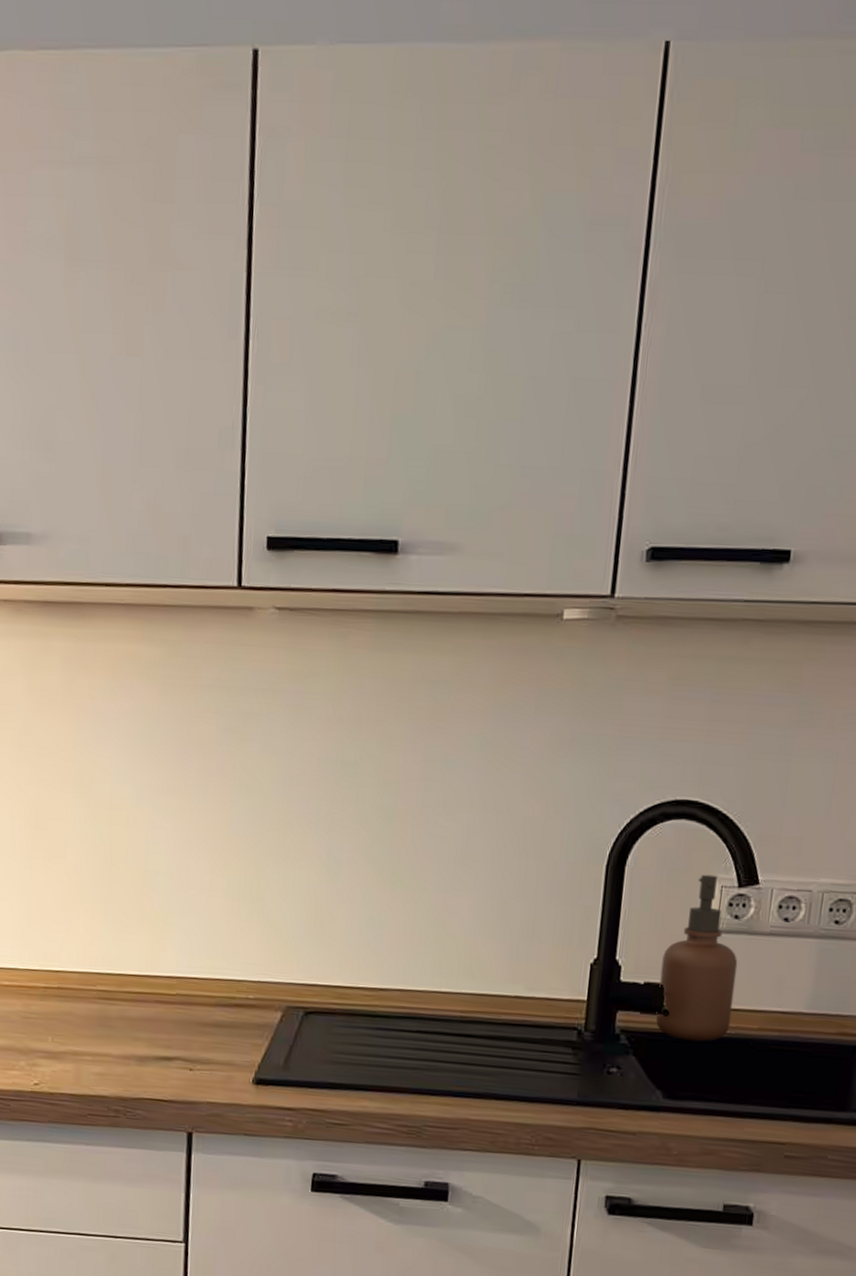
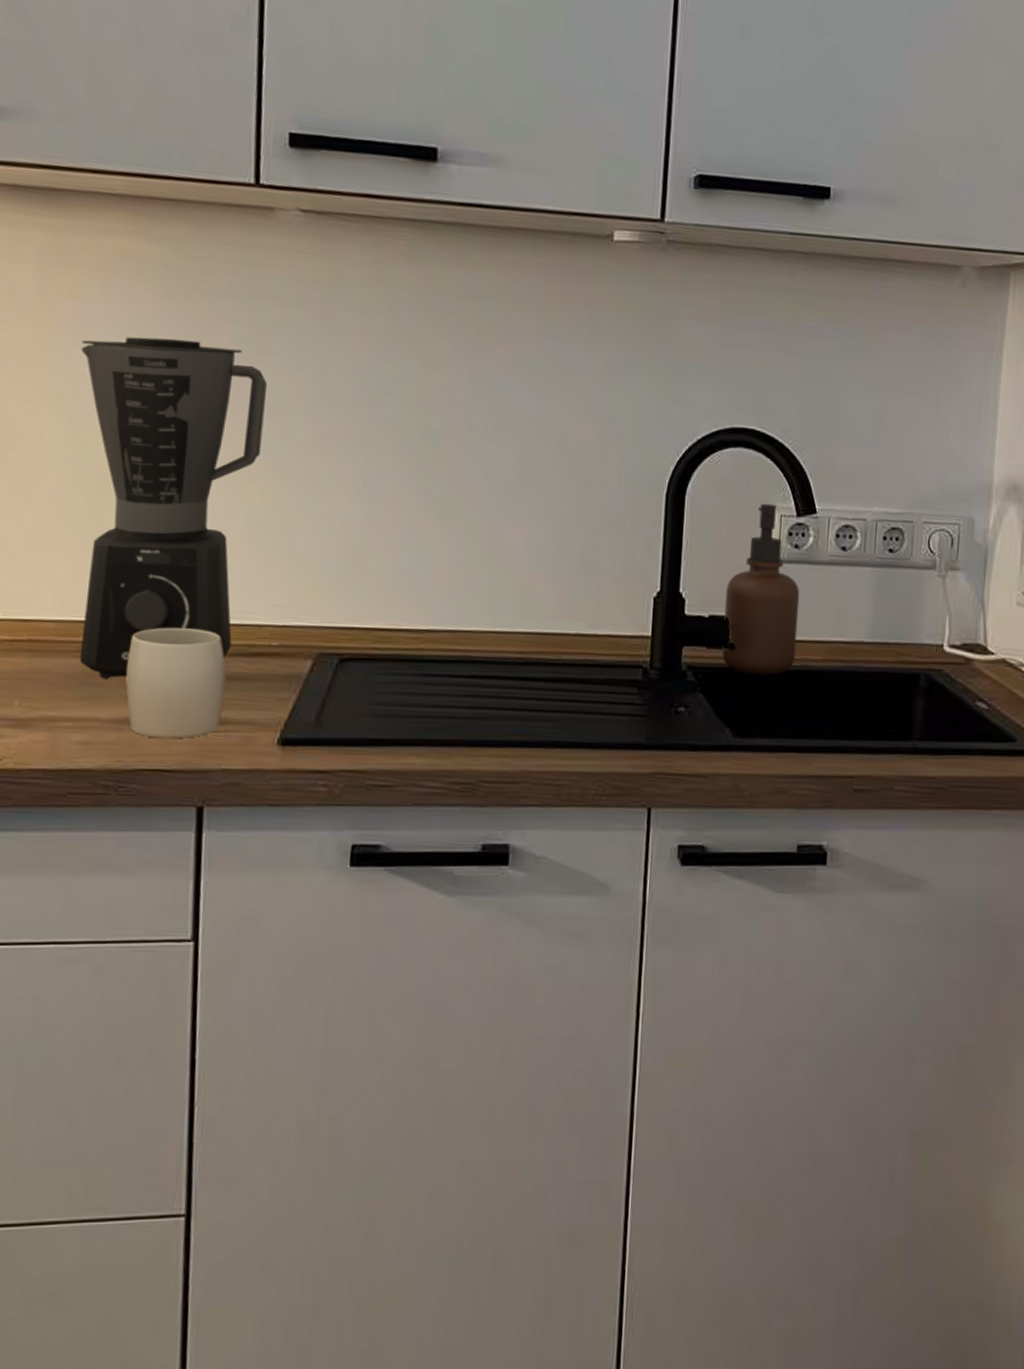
blender: none [97,729,246,1022] -> present [79,337,267,679]
mug: none [132,980,211,1075] -> present [125,627,226,739]

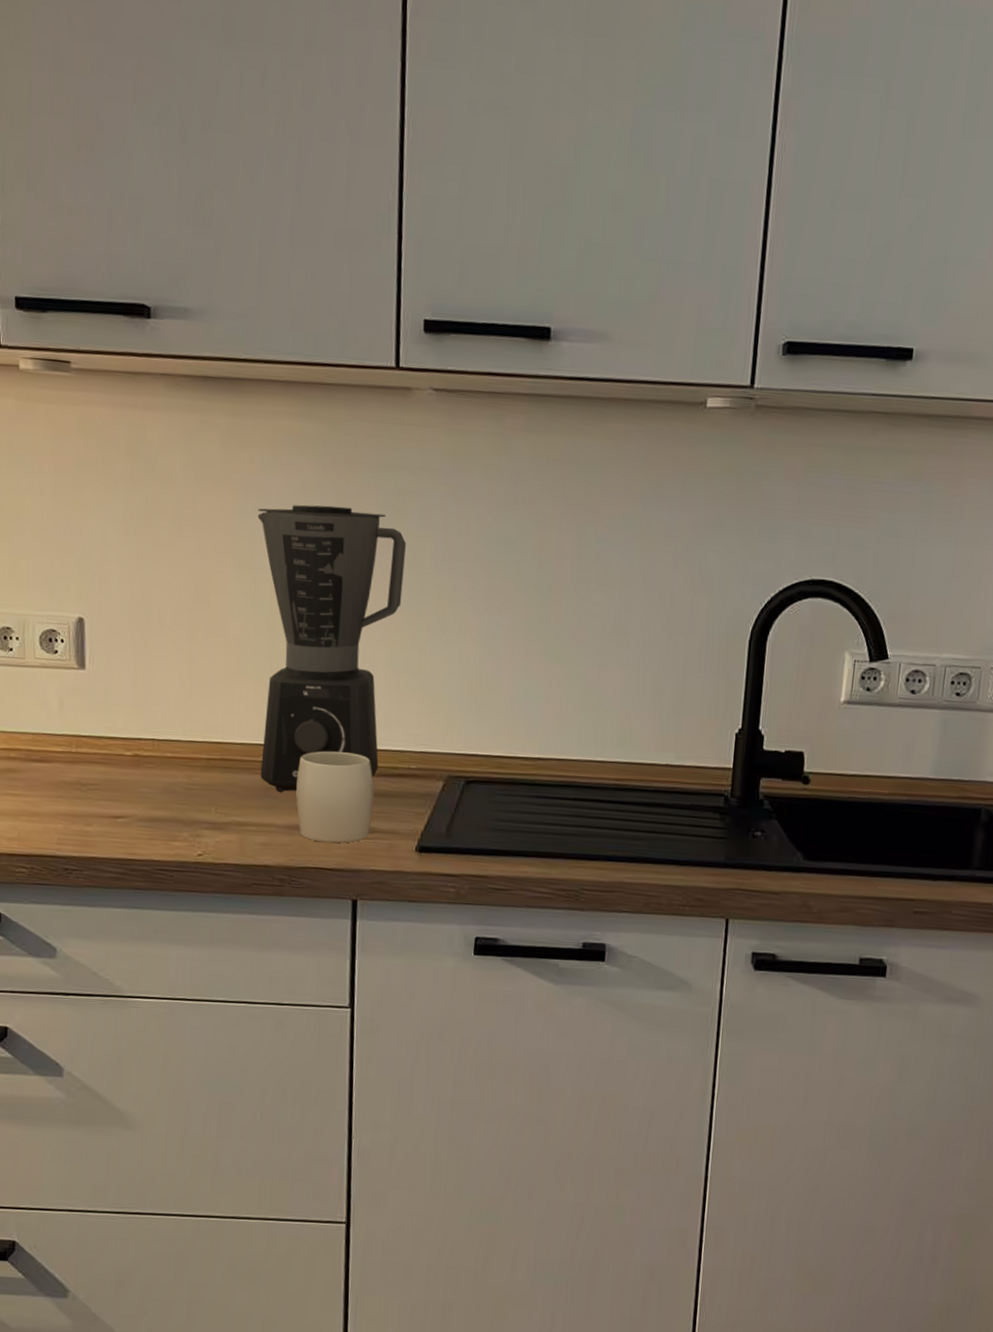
soap dispenser: present [722,503,800,676] -> none [796,649,870,807]

